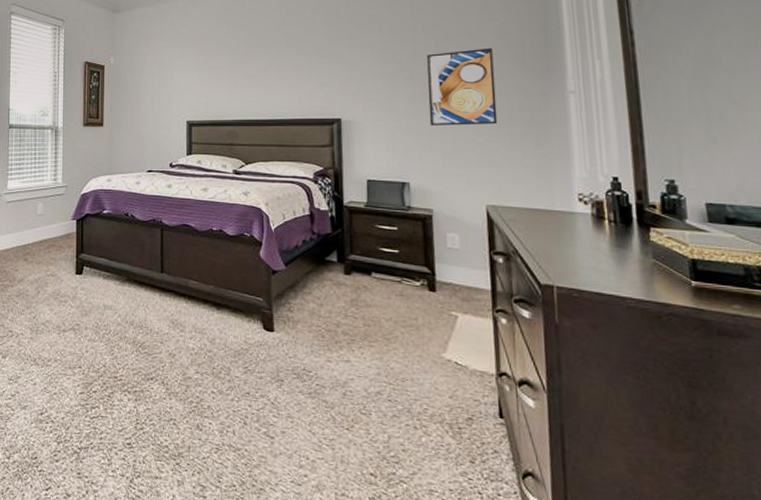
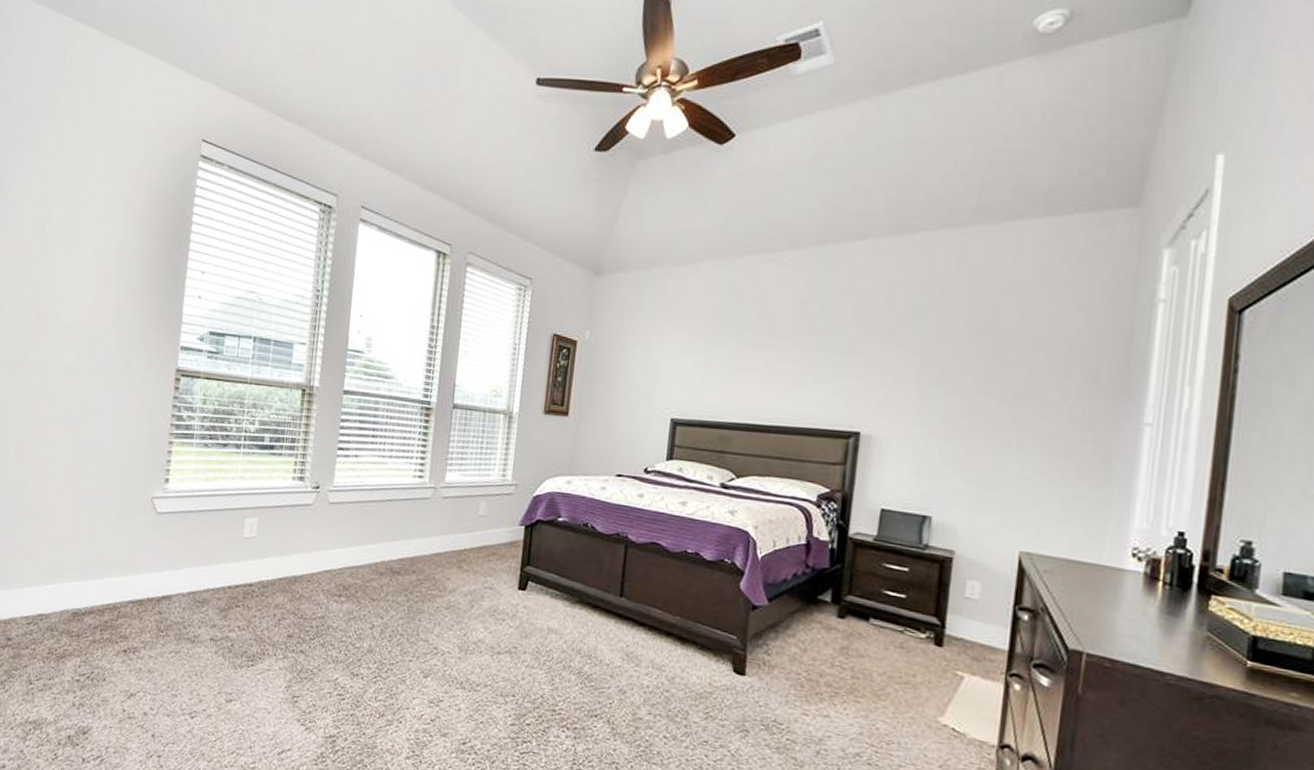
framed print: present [426,47,498,126] -> none [968,360,1061,456]

